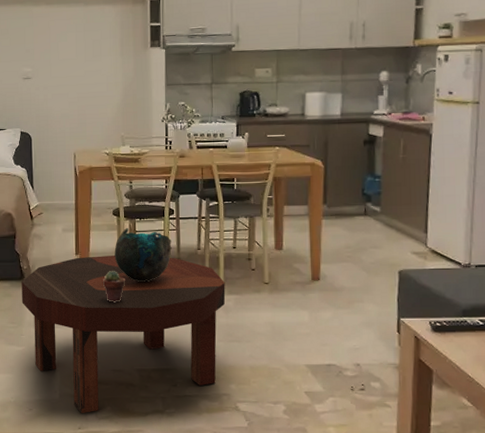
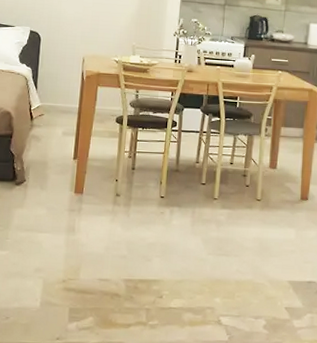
coffee table: present [21,256,226,413] -> none [11,162,220,323]
potted succulent: present [102,271,126,302] -> none [98,178,122,210]
decorative bowl: present [114,227,172,283] -> none [113,135,172,192]

